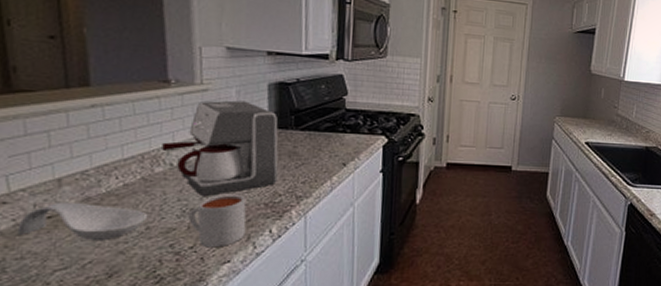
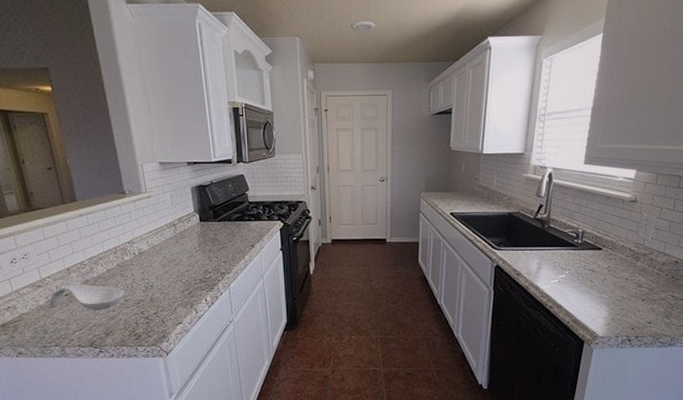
coffee maker: present [162,100,279,197] -> none [127,202,206,277]
mug: present [188,195,247,248] -> none [150,274,189,313]

